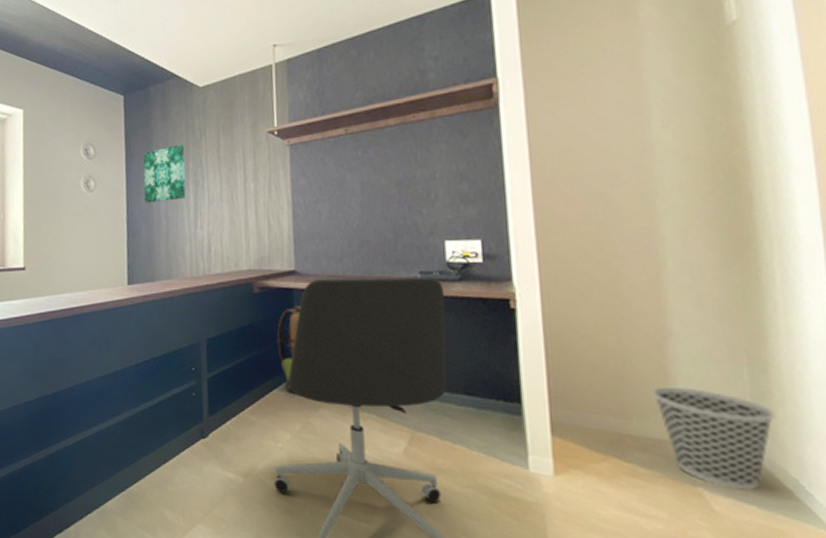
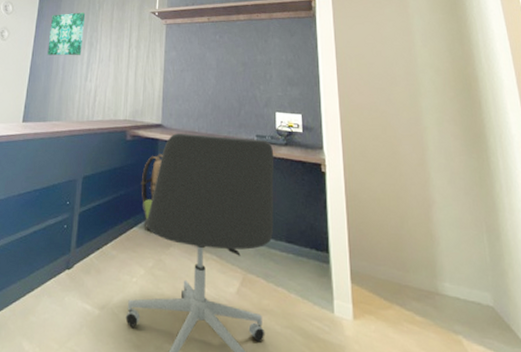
wastebasket: present [651,386,776,489] -> none [422,246,508,339]

